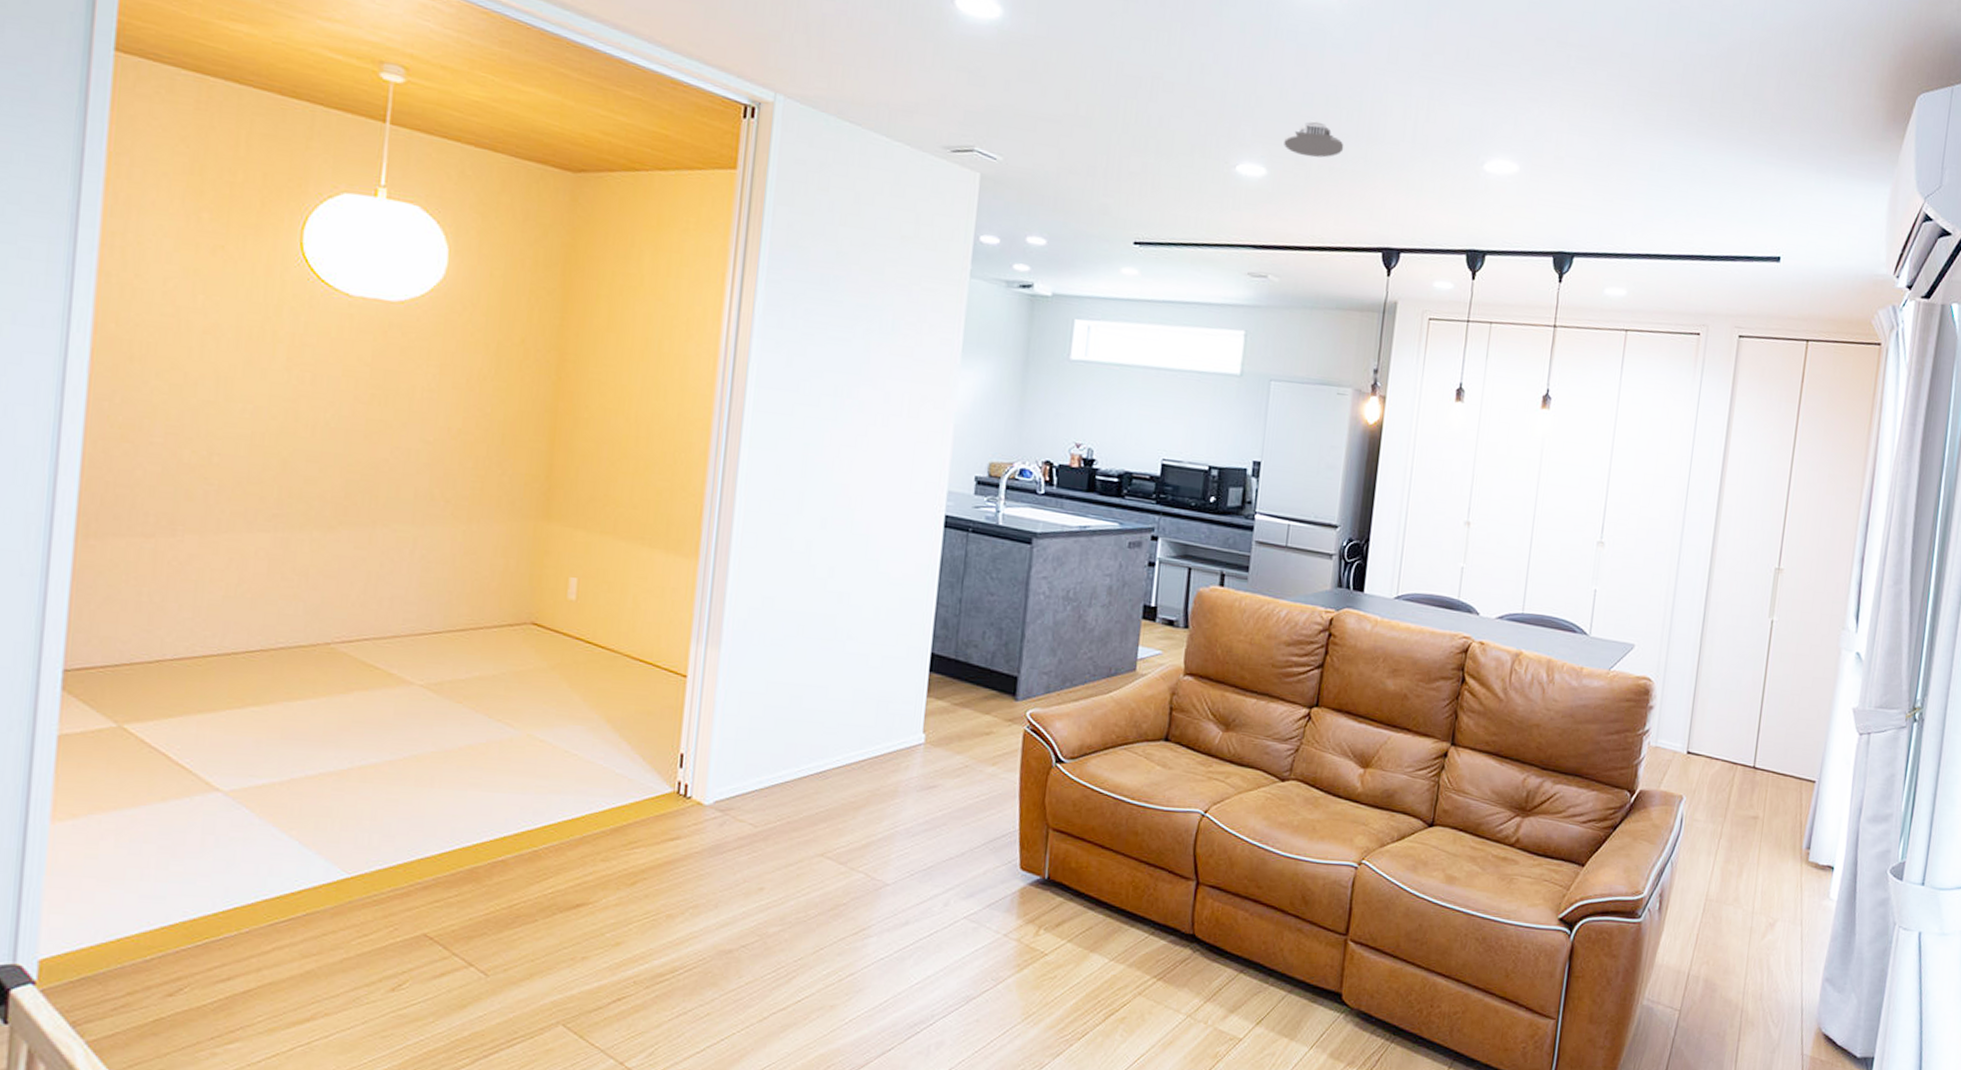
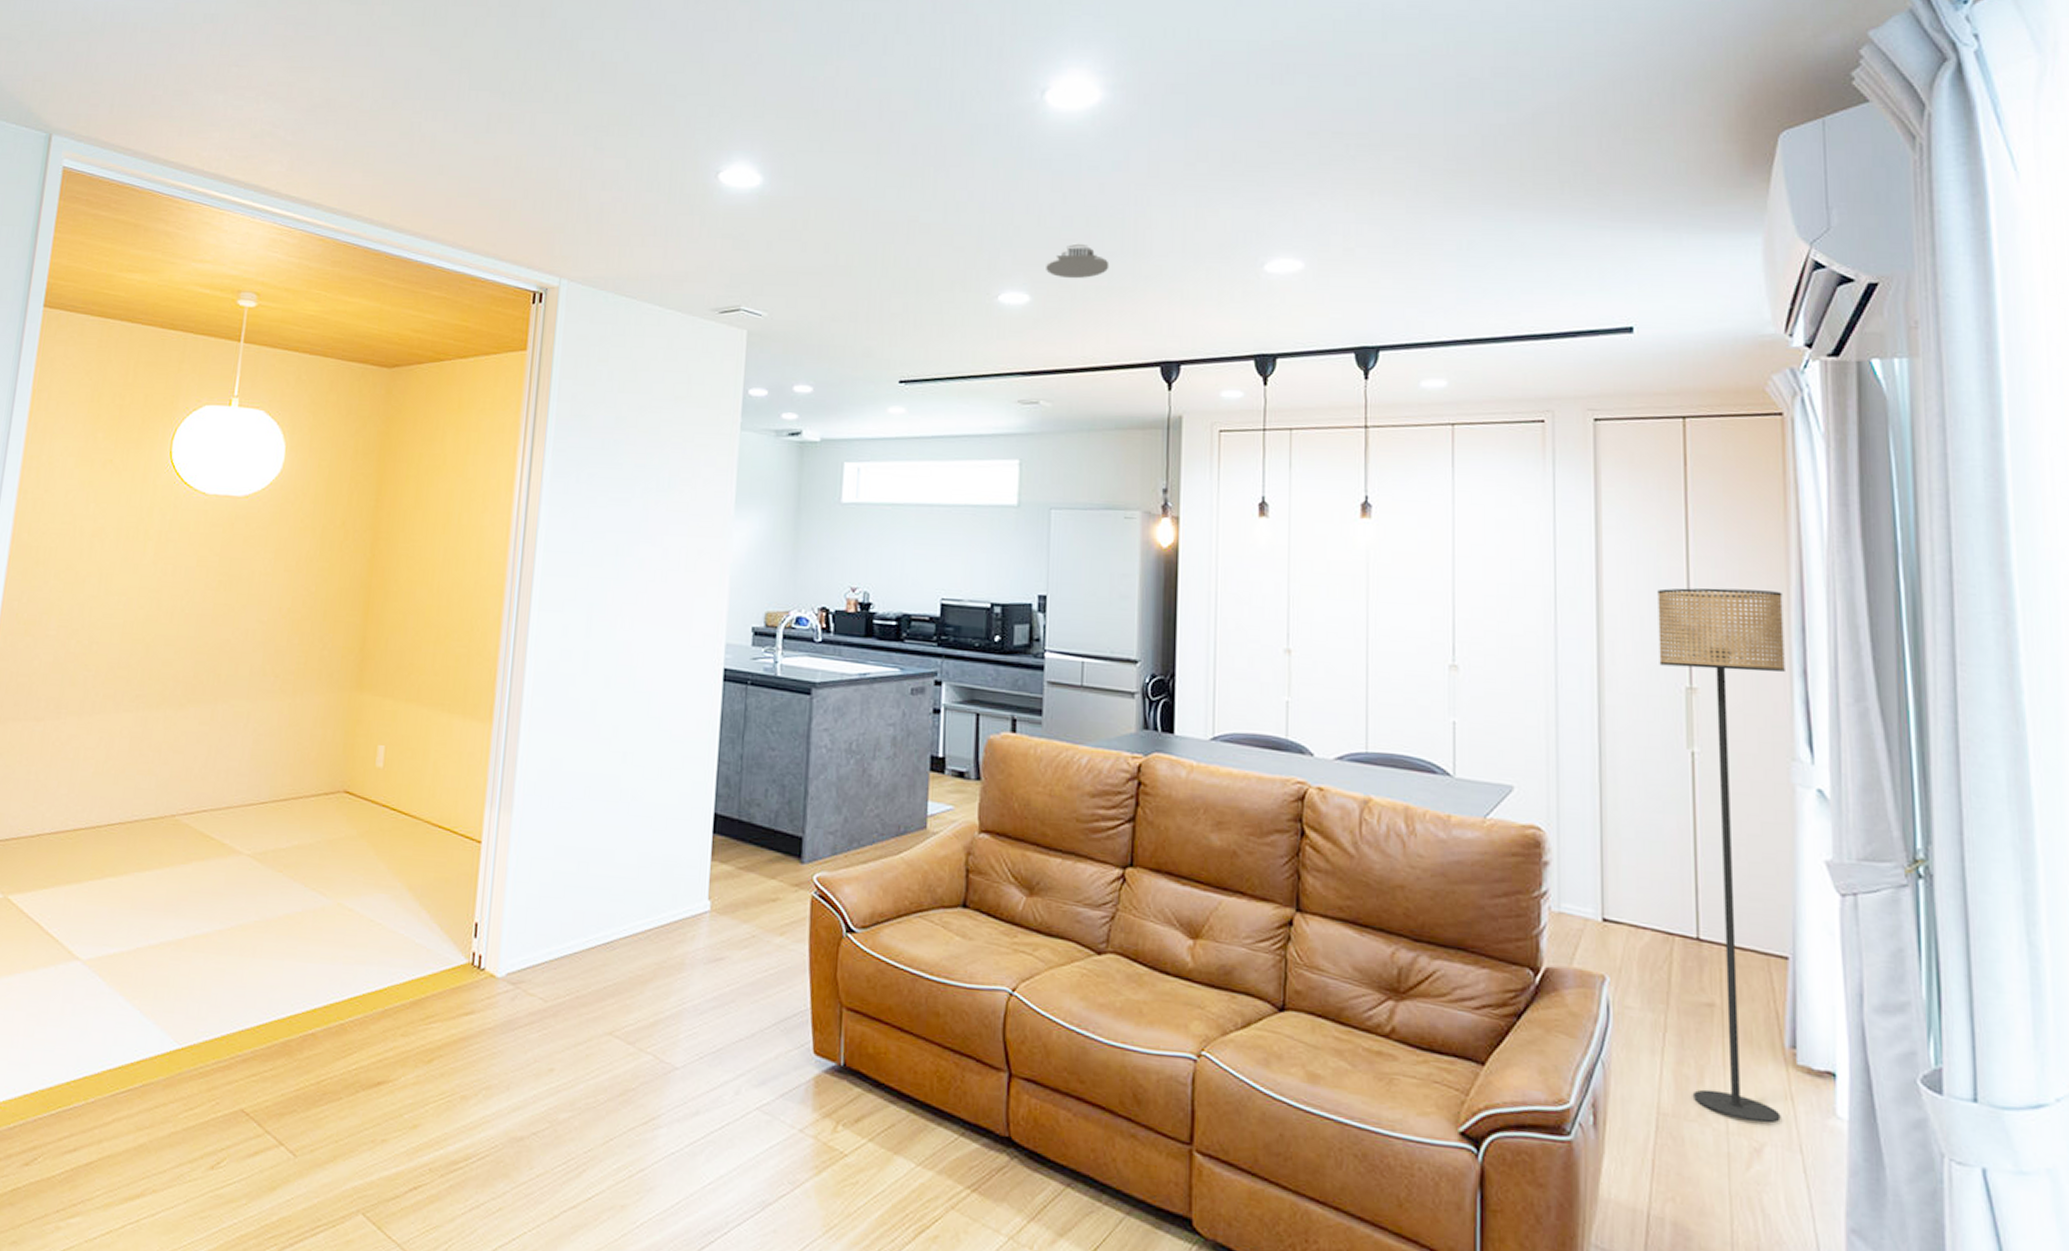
floor lamp: none [1733,485,1857,905] -> present [1657,588,1785,1124]

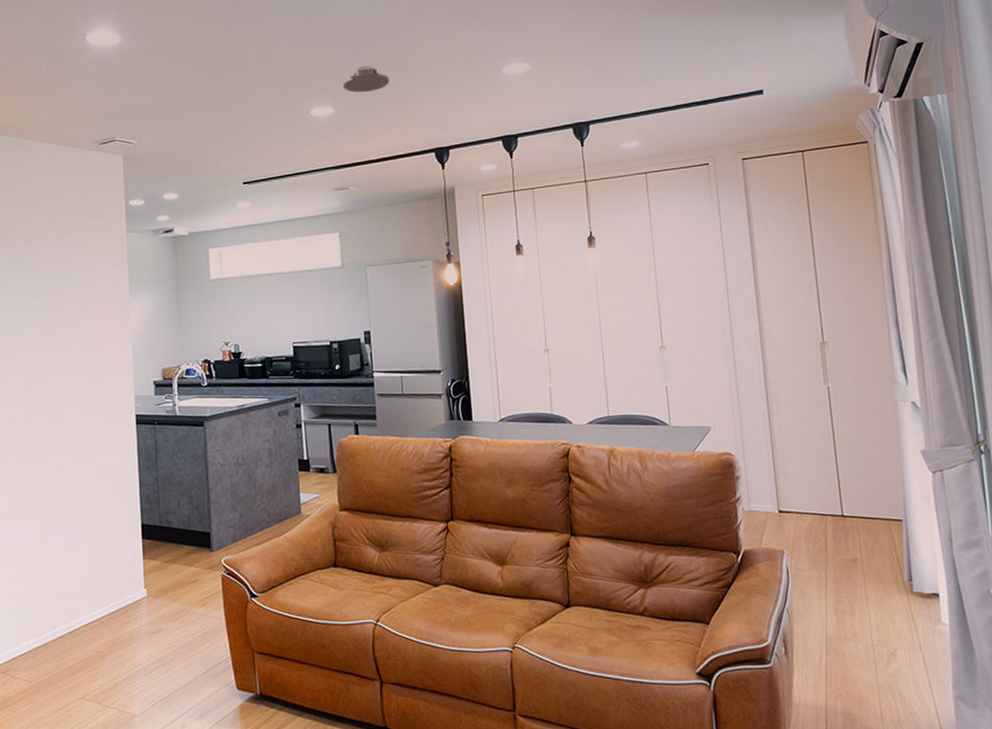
floor lamp: present [1657,588,1785,1124] -> none [795,267,906,635]

